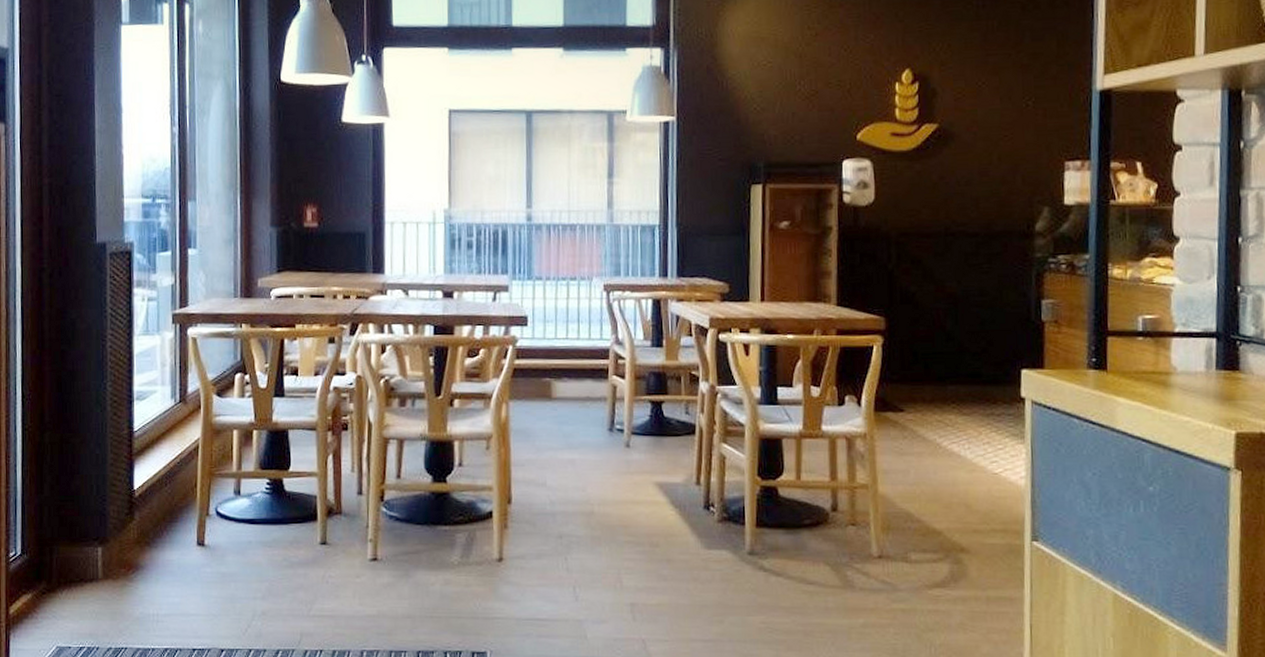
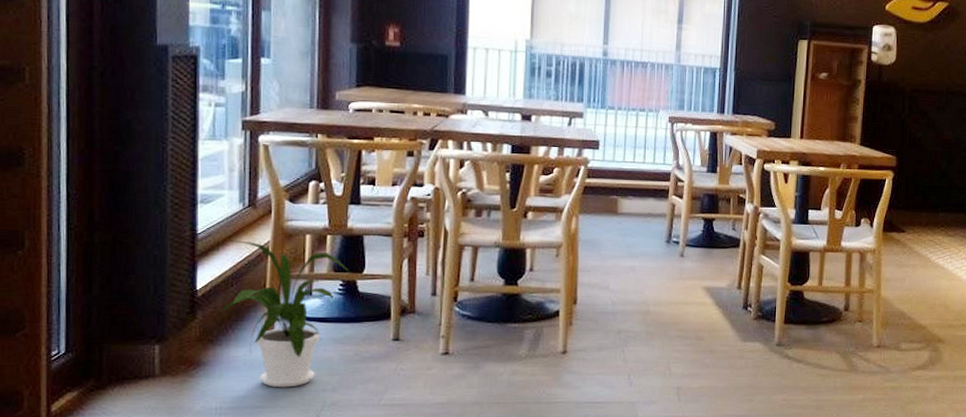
house plant: none [154,438,277,595] -> present [219,240,351,388]

